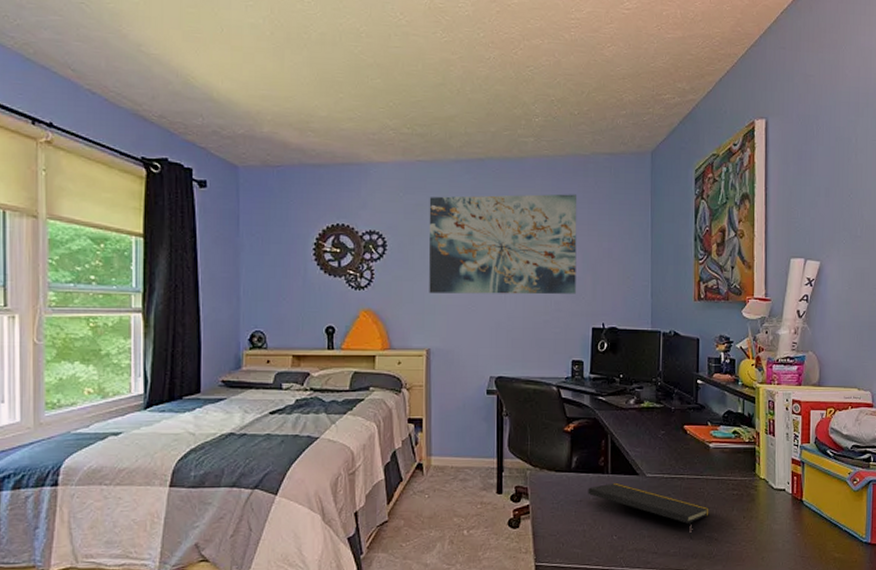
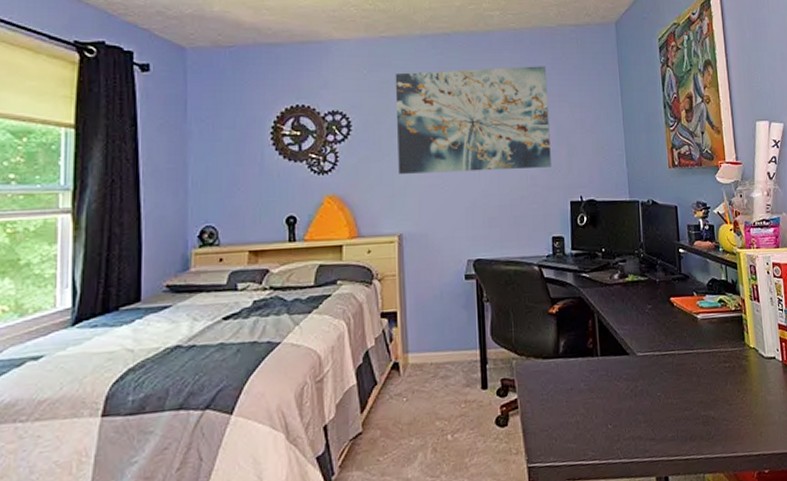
notepad: present [588,482,709,539] -> none [578,365,704,420]

